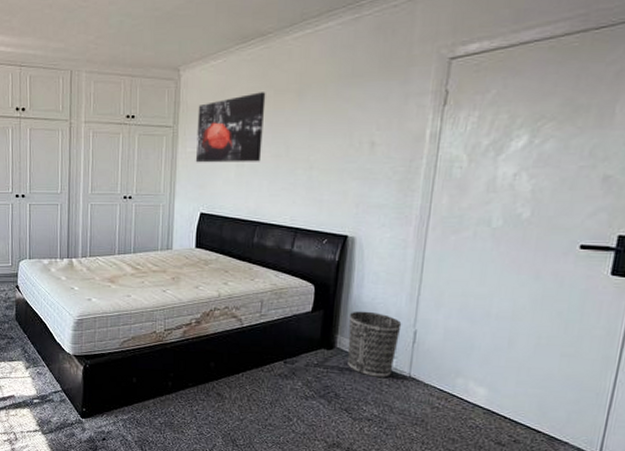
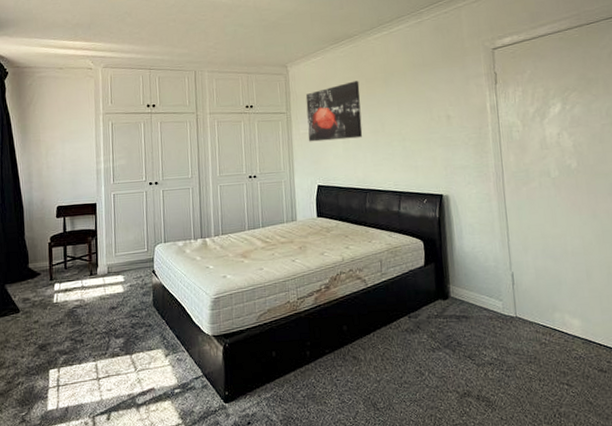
wastebasket: present [347,311,402,379] -> none [457,260,501,322]

